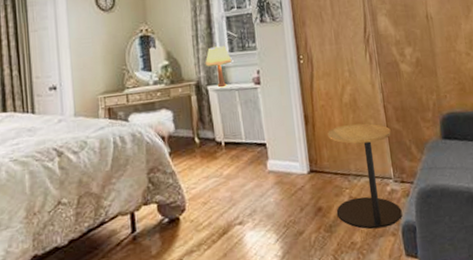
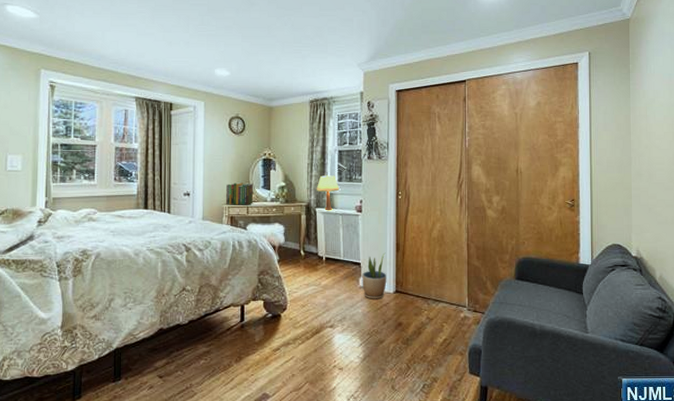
books: none [99,65,133,96] -> present [226,181,254,205]
potted plant: none [269,127,299,185] -> present [362,252,387,299]
side table: present [327,123,402,229] -> none [415,257,471,347]

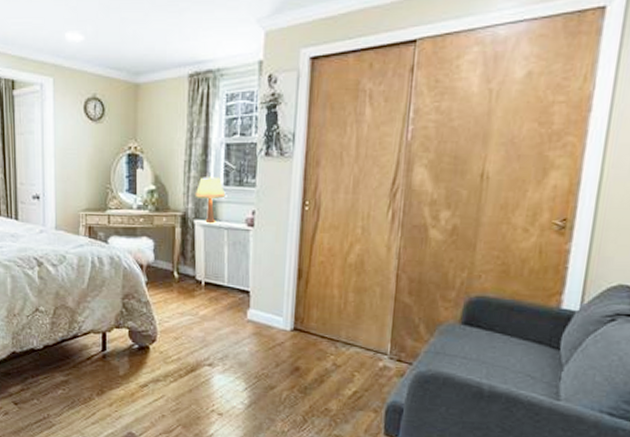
books: present [226,181,254,205] -> none [83,183,116,213]
potted plant: present [362,252,387,299] -> none [250,279,283,337]

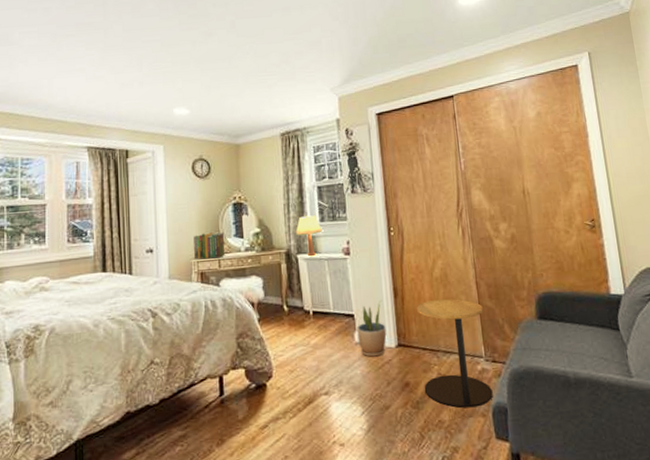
books: none [83,183,116,213] -> present [194,231,225,260]
potted plant: none [250,279,283,337] -> present [357,300,387,357]
side table: none [316,288,399,402] -> present [417,299,493,408]

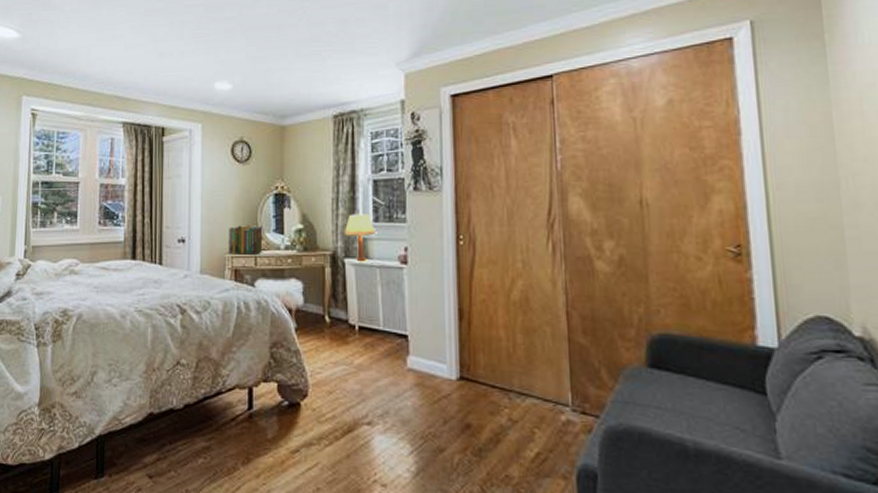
potted plant: present [357,300,387,357] -> none [410,321,447,388]
side table: present [417,299,493,408] -> none [487,329,579,466]

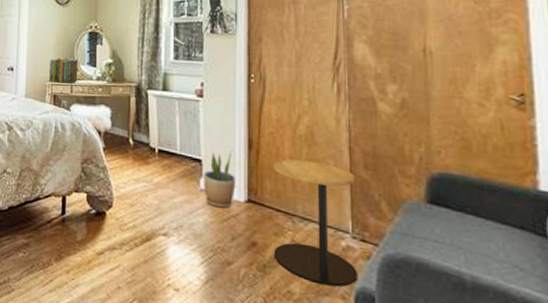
table lamp: present [344,212,376,262] -> none [148,51,176,94]
potted plant: none [410,321,447,388] -> present [203,149,236,208]
side table: none [487,329,579,466] -> present [274,159,358,287]

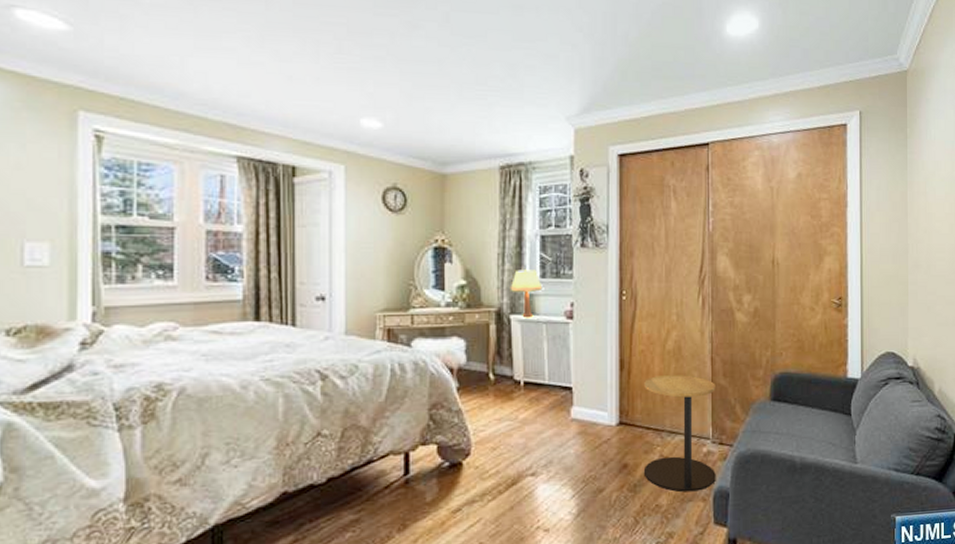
books: present [49,57,79,84] -> none [380,279,421,313]
table lamp: none [148,51,176,94] -> present [510,268,543,318]
potted plant: present [203,149,236,208] -> none [574,372,608,435]

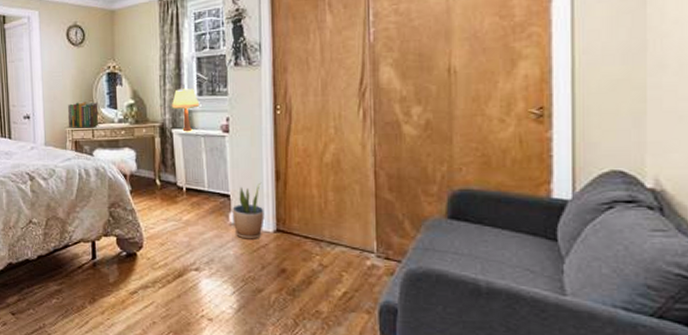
books: none [380,279,421,313] -> present [68,100,99,128]
potted plant: none [574,372,608,435] -> present [232,182,265,239]
side table: present [644,375,716,492] -> none [301,188,382,303]

